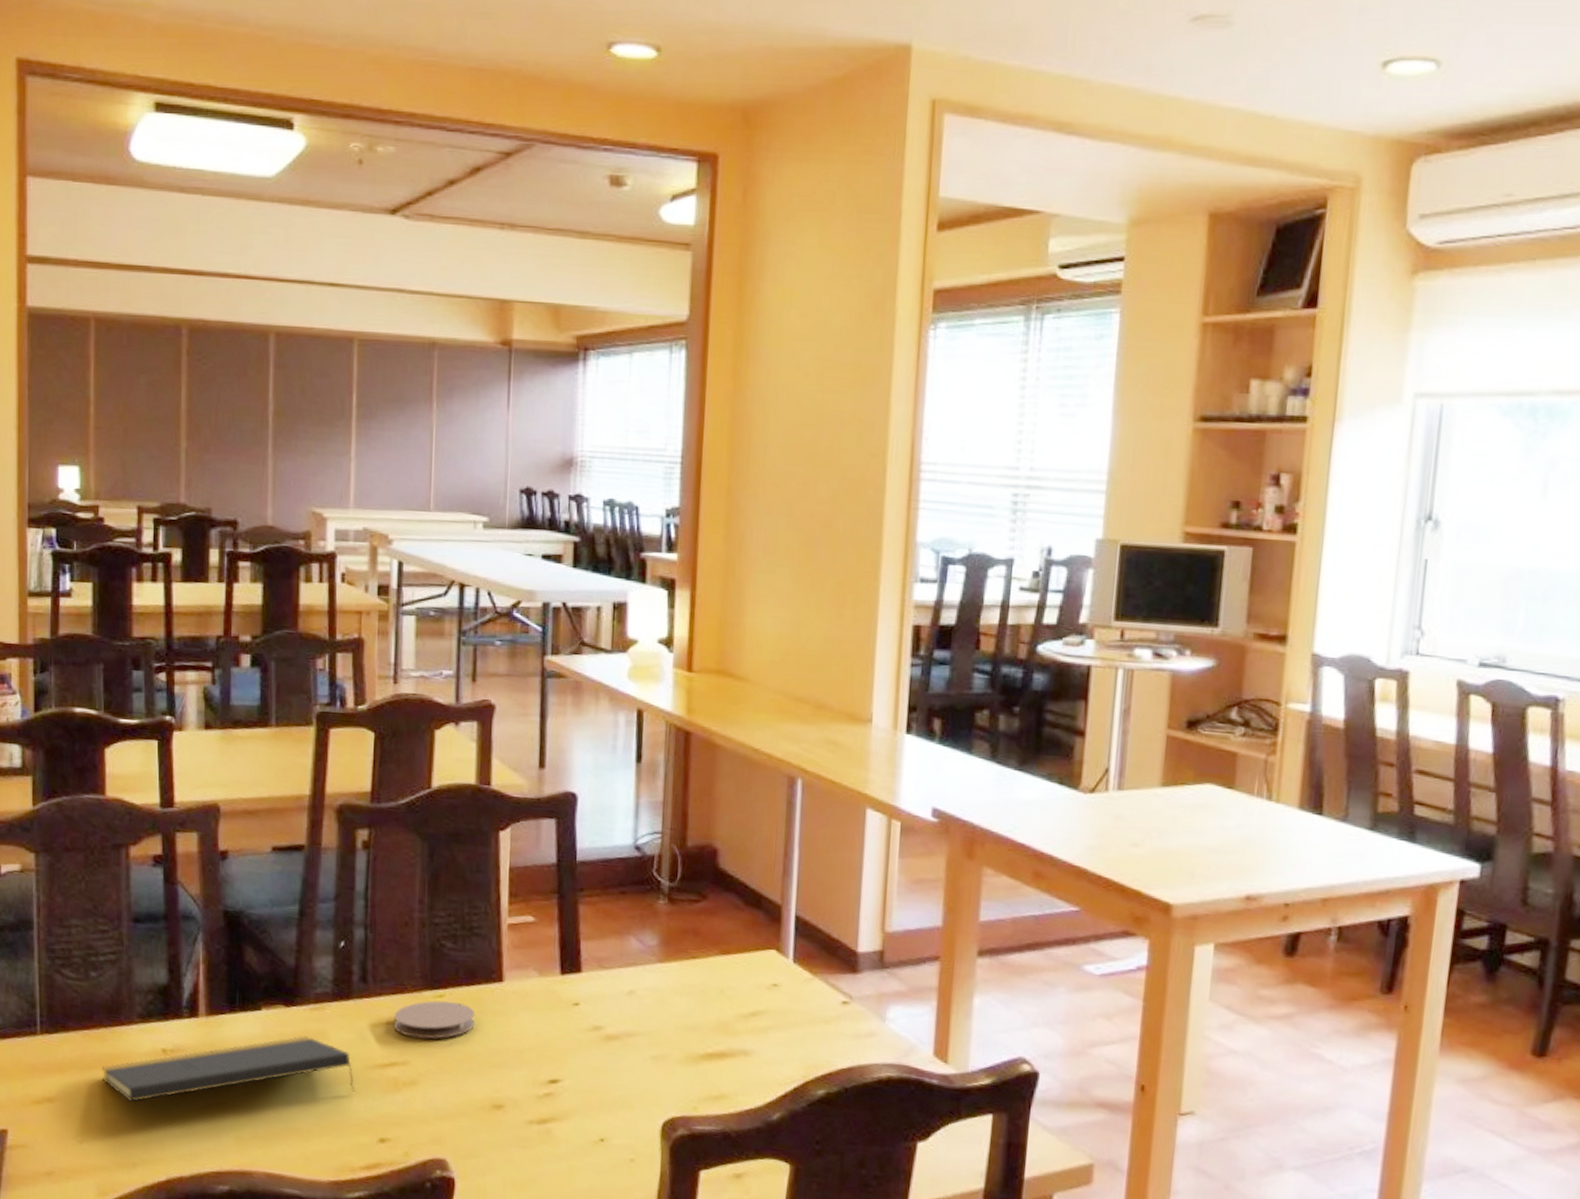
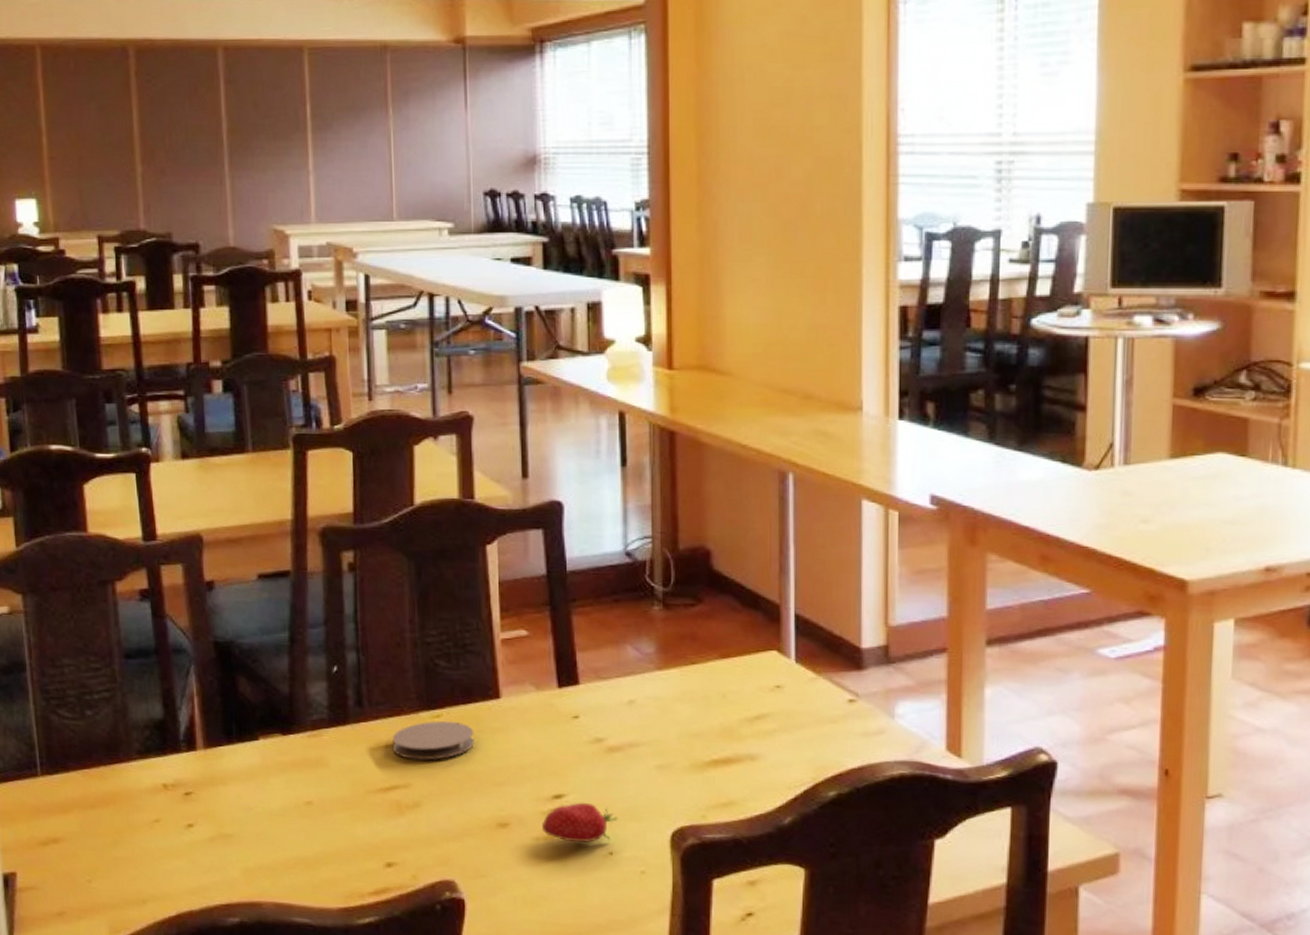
notepad: present [101,1035,355,1102] -> none [104,763,359,838]
fruit: none [536,1088,611,1128] -> present [542,802,618,842]

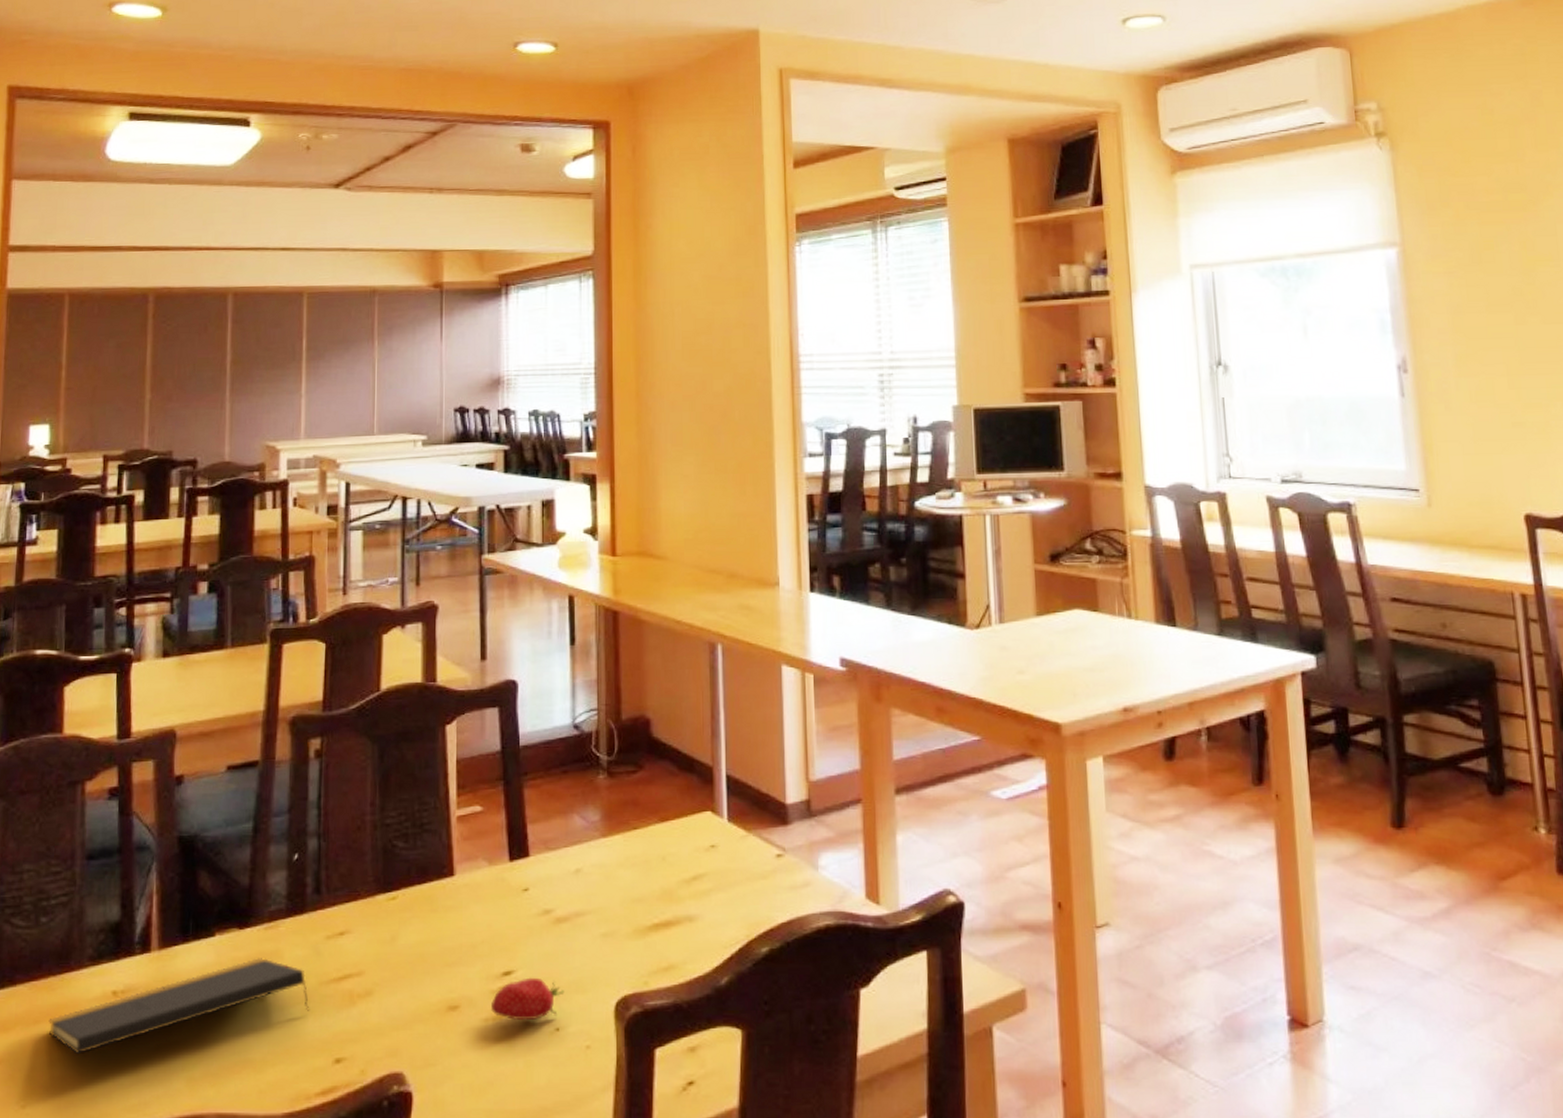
notepad: none [104,763,359,838] -> present [49,958,310,1053]
coaster: present [392,721,474,760] -> none [348,903,428,945]

